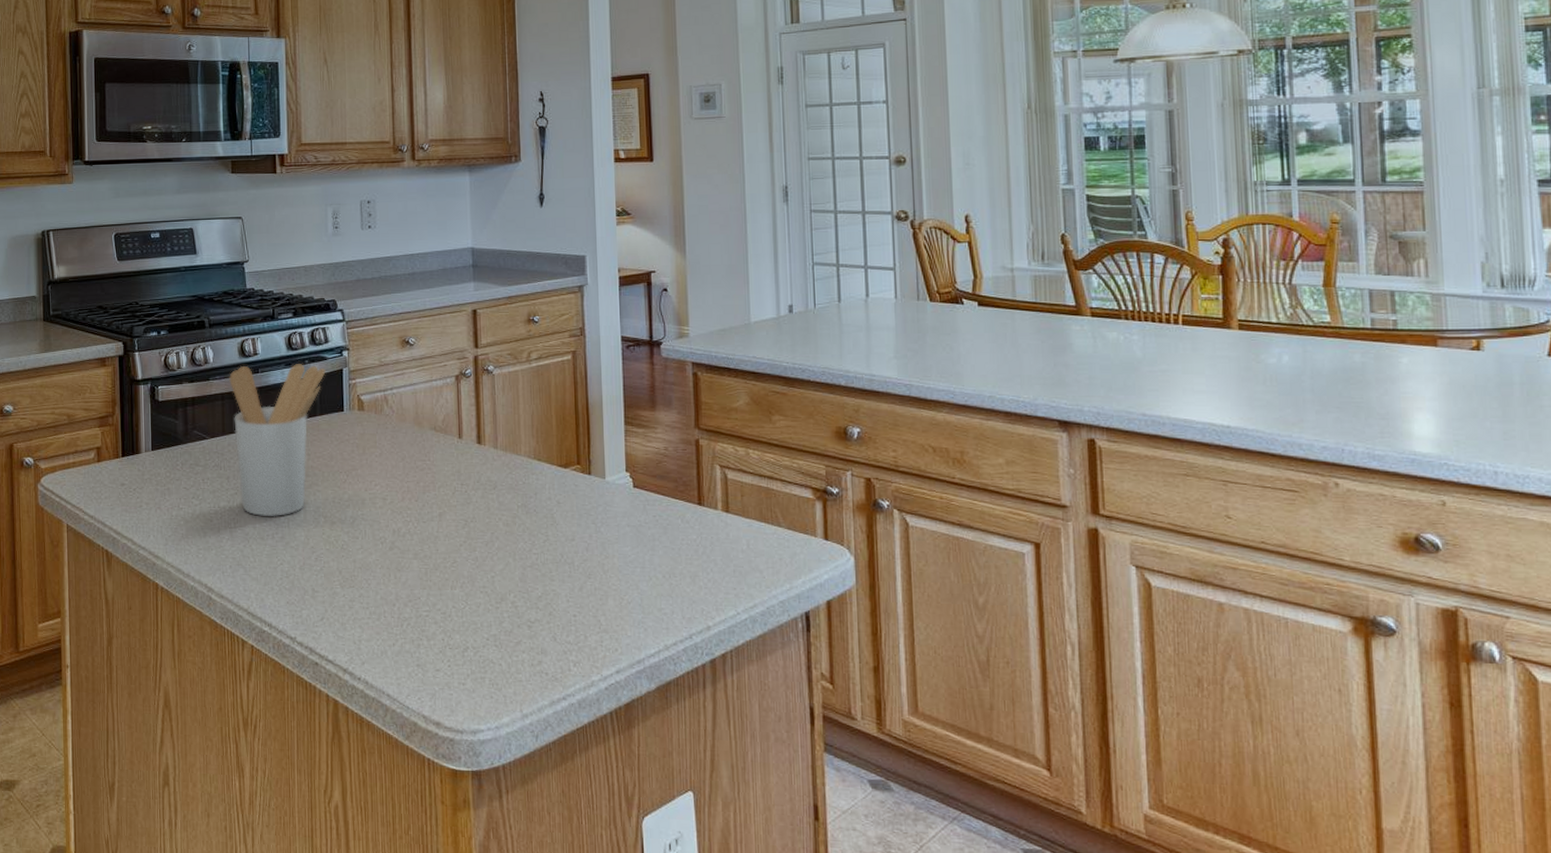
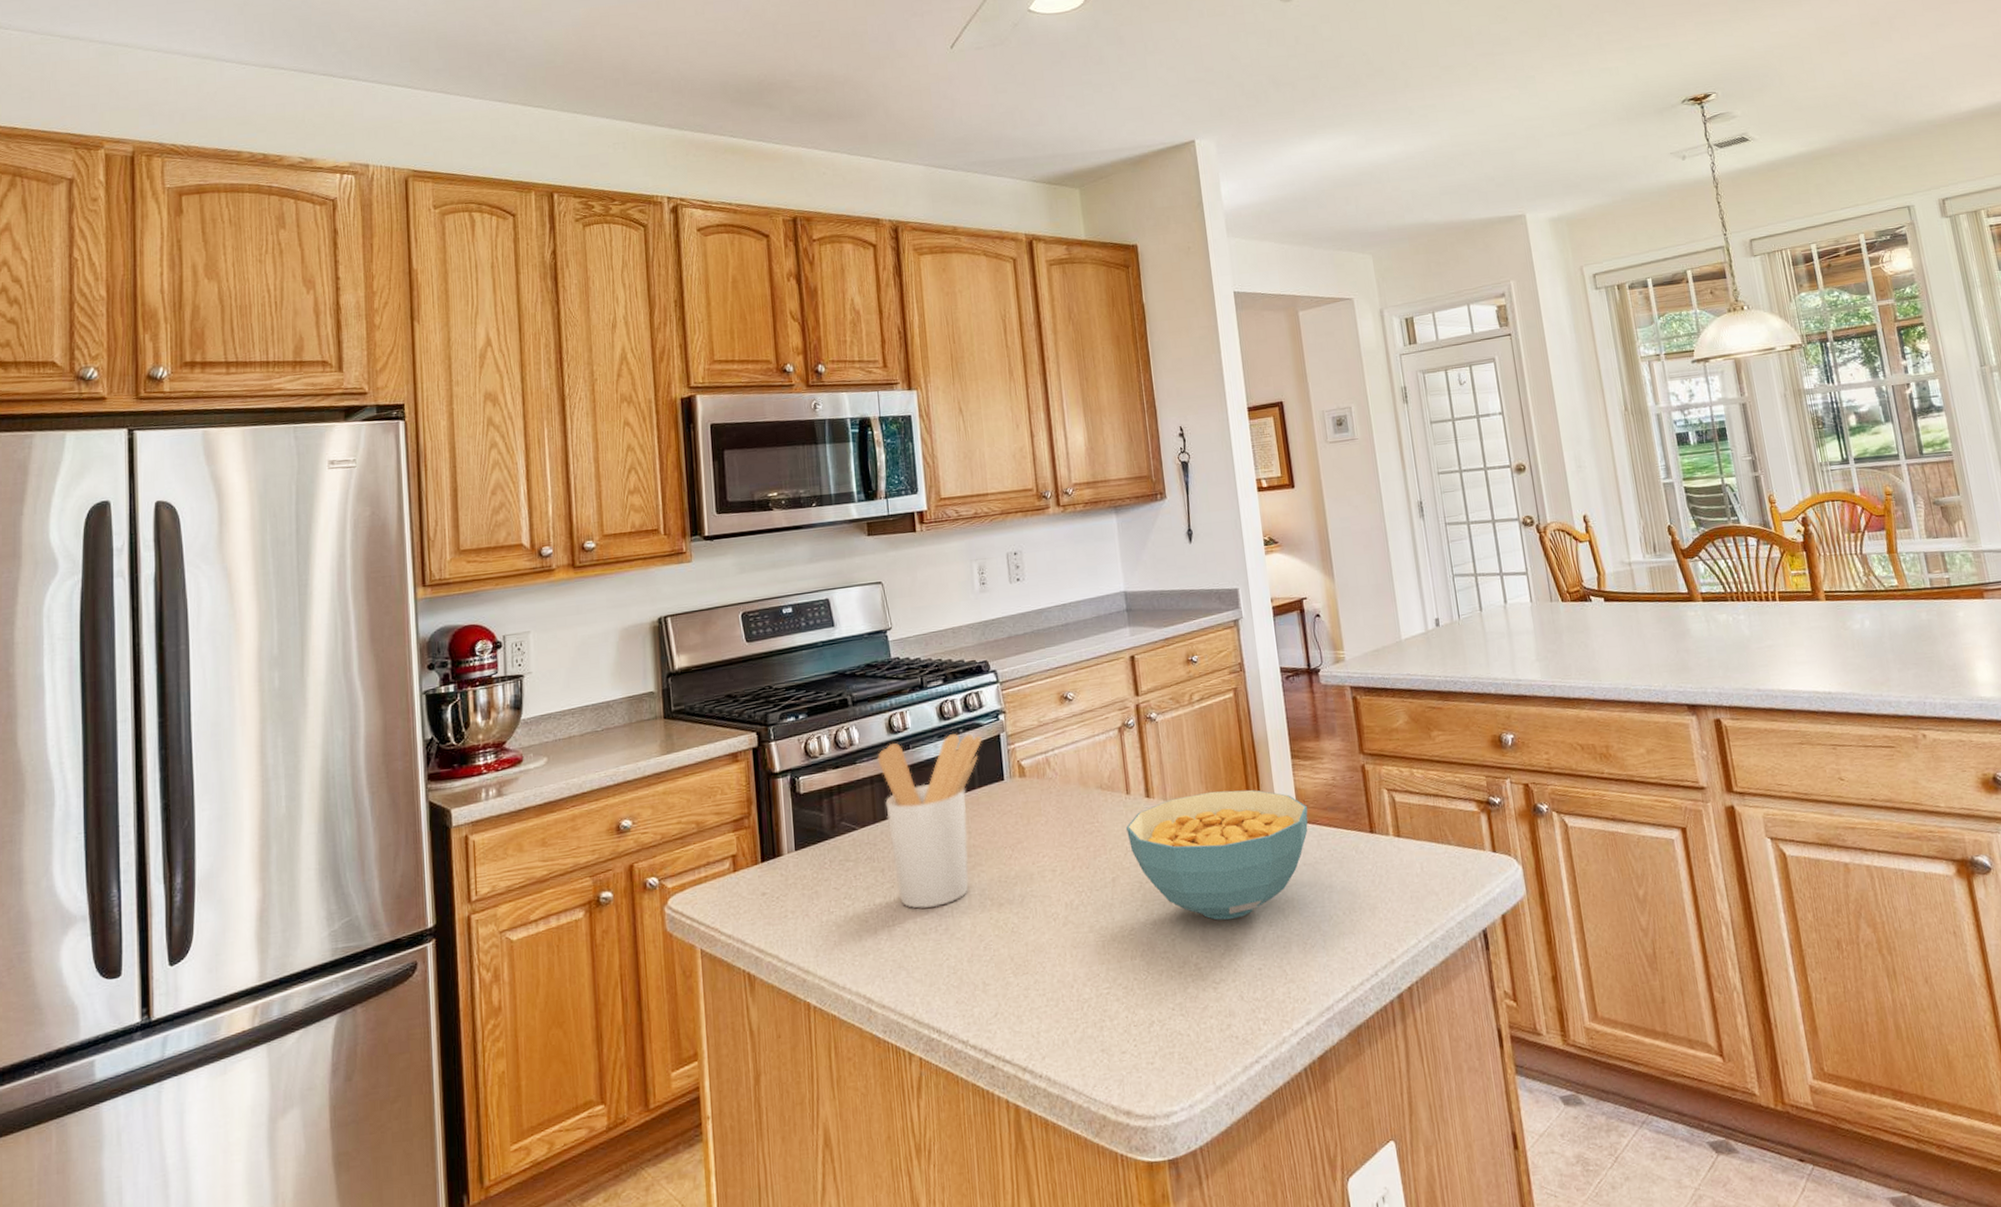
cereal bowl: none [456,446,636,567] -> present [1126,789,1308,920]

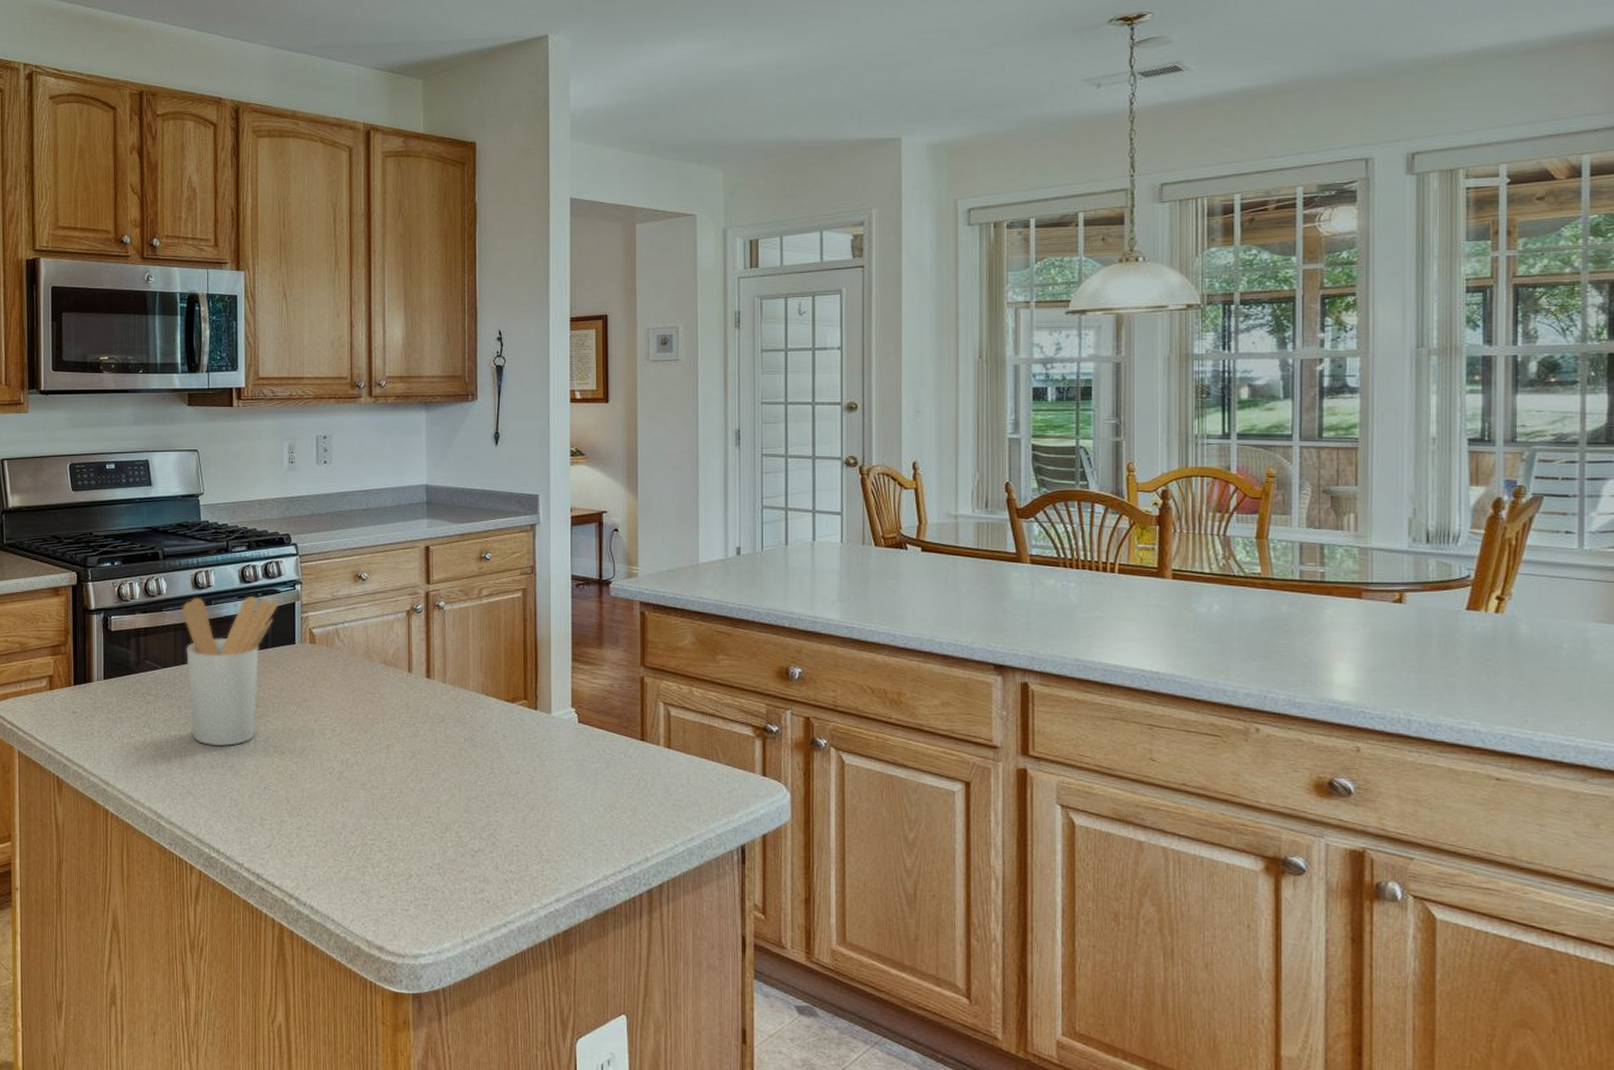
cereal bowl: present [1126,789,1308,920] -> none [405,681,581,799]

